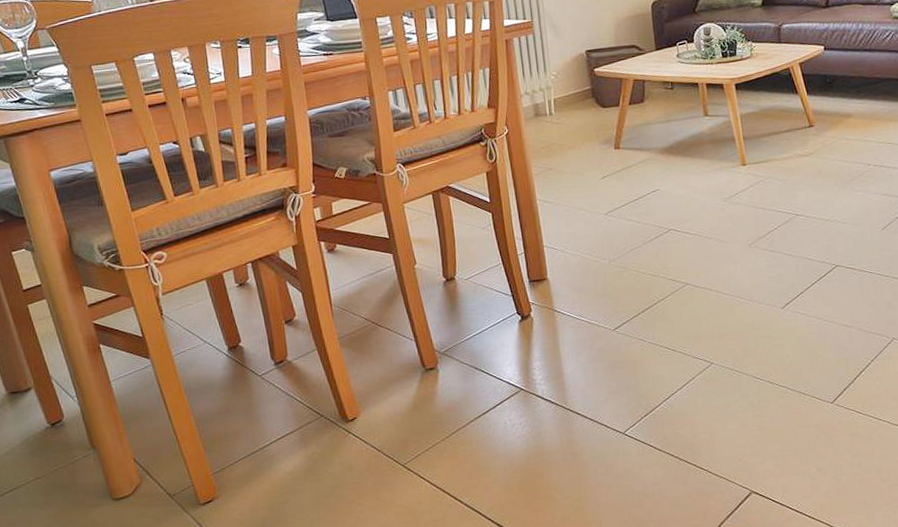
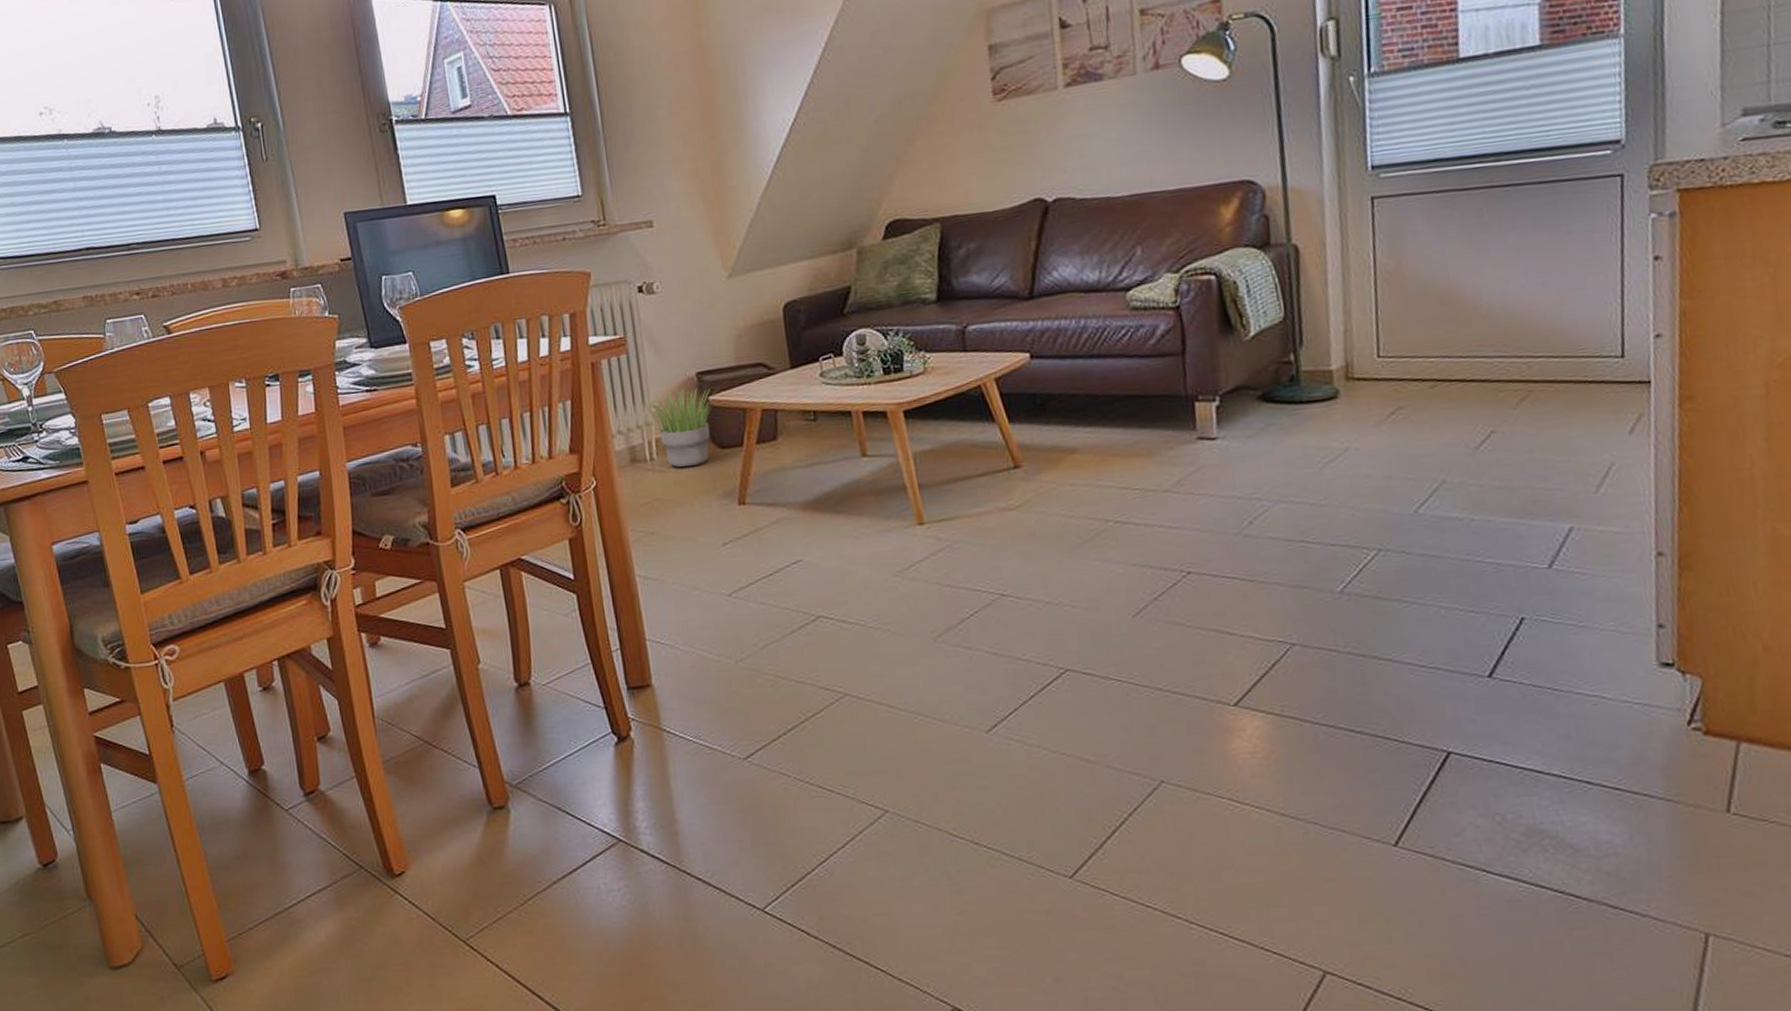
potted plant: none [545,62,601,121] -> present [643,388,717,468]

